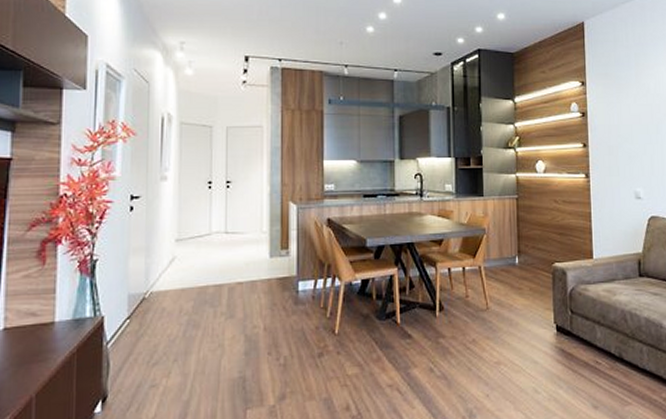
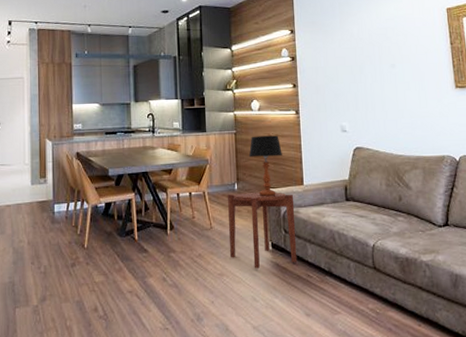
side table: none [507,266,585,355] -> present [228,192,298,268]
table lamp: none [533,201,570,273] -> present [249,135,282,197]

